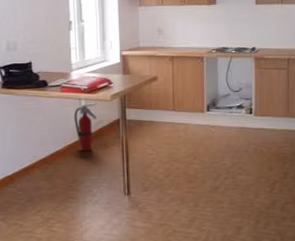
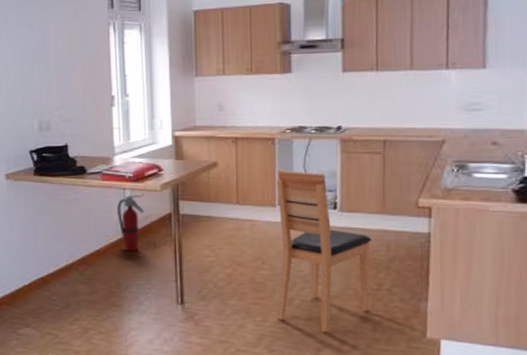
chair: none [204,82,280,214] -> present [276,169,373,333]

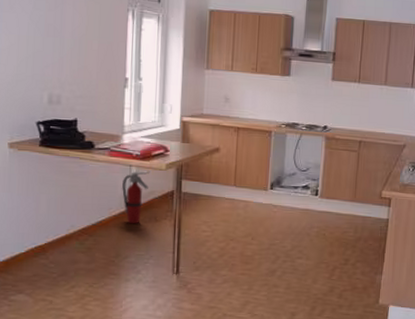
chair: present [276,169,373,333] -> none [261,158,344,300]

